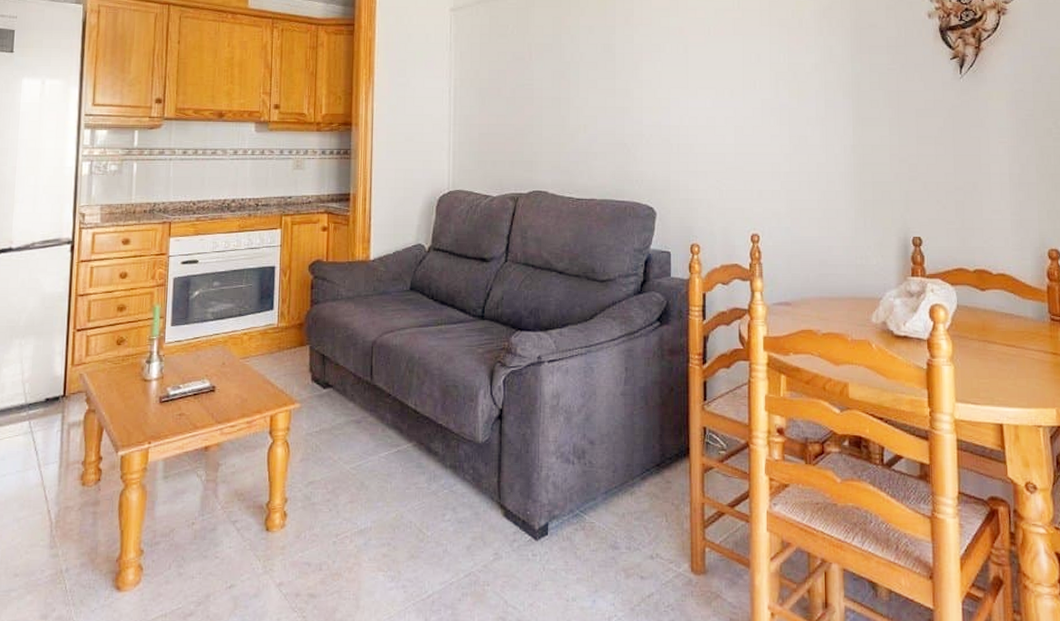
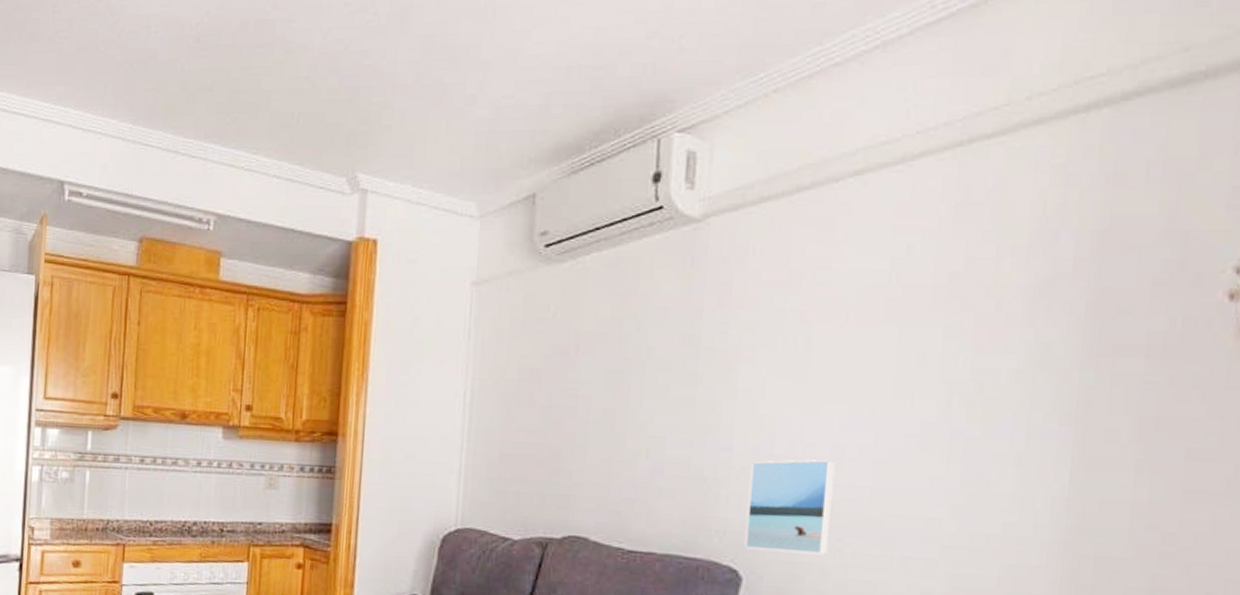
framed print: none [657,126,711,193] -> present [745,459,837,555]

